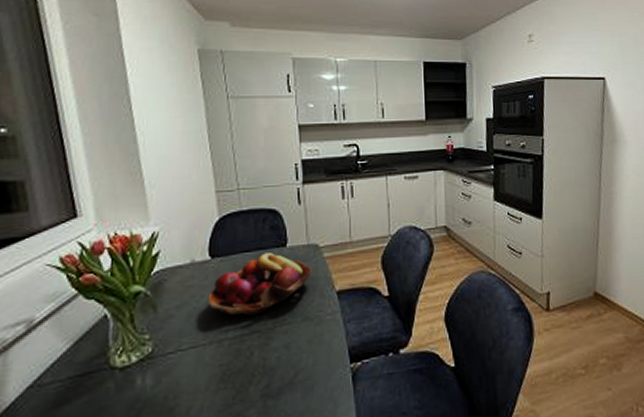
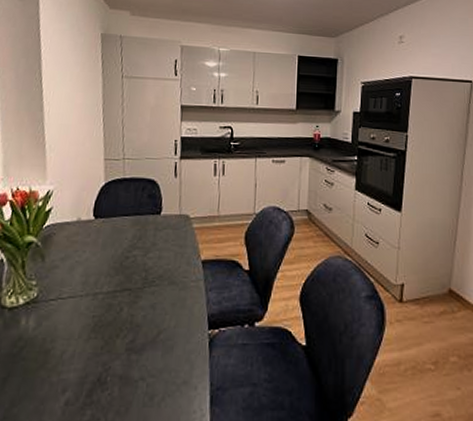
fruit basket: present [207,253,312,315] -> none [88,218,182,274]

